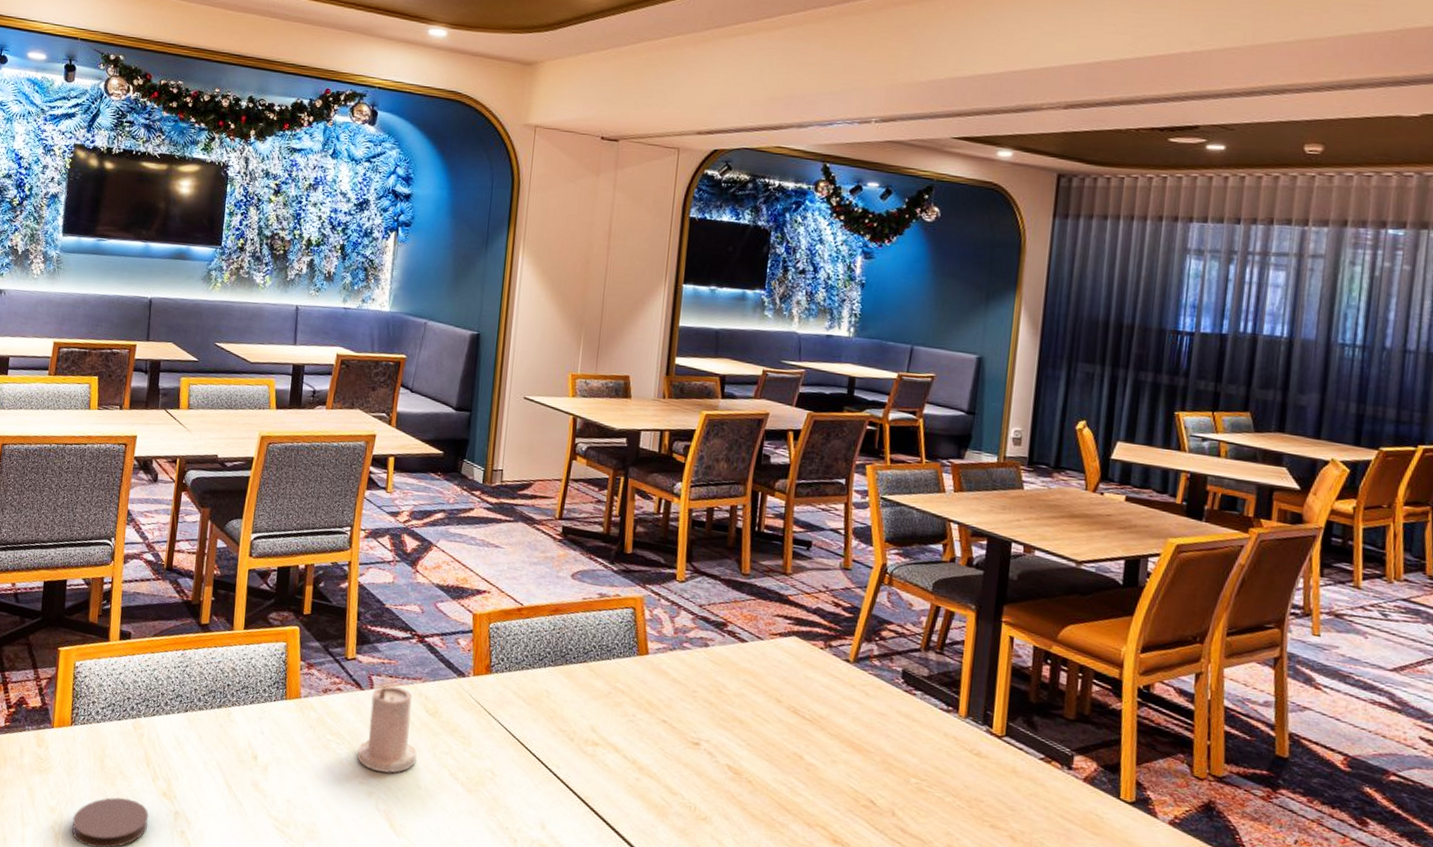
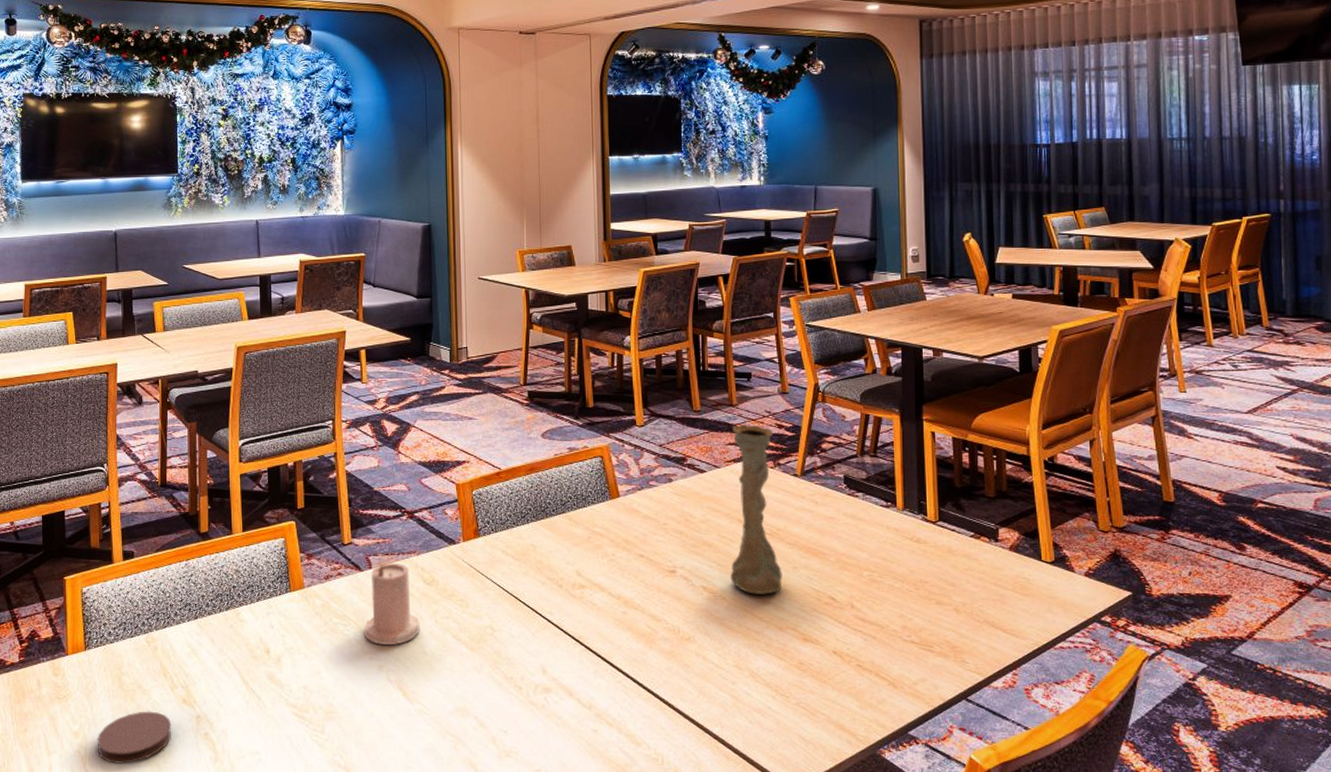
vase: none [760,596,829,785] -> present [730,425,783,594]

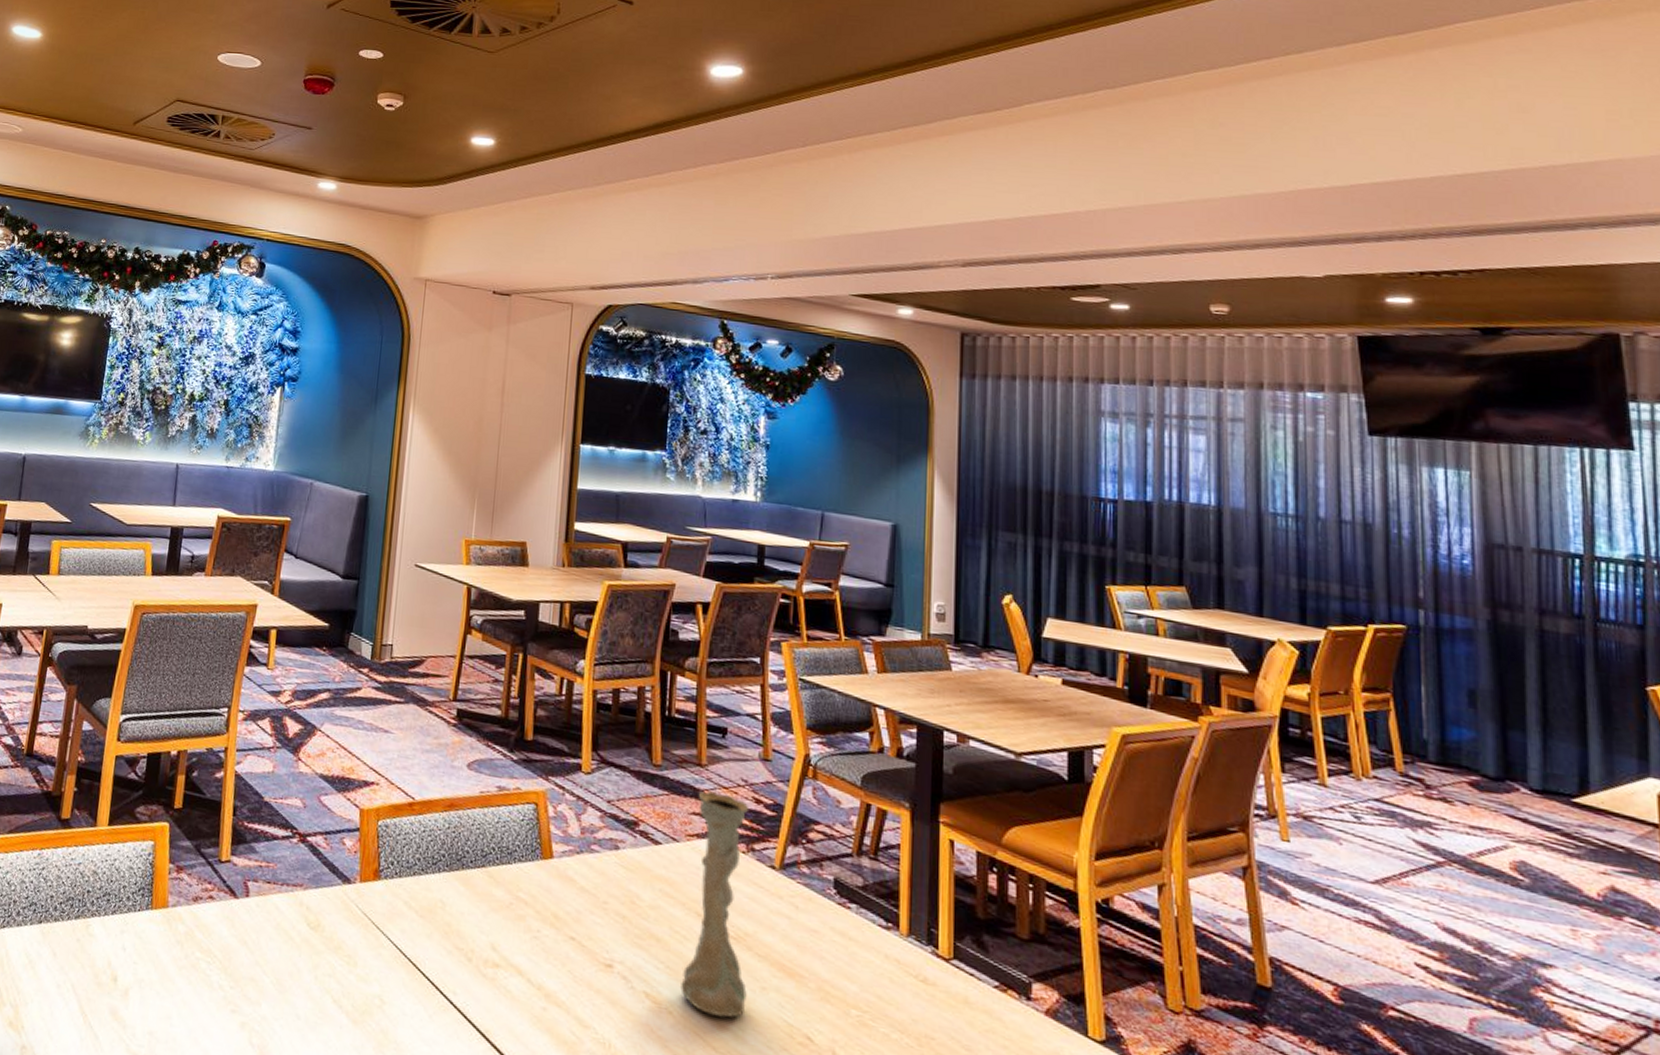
candle: present [363,563,420,645] -> none [229,894,297,1000]

